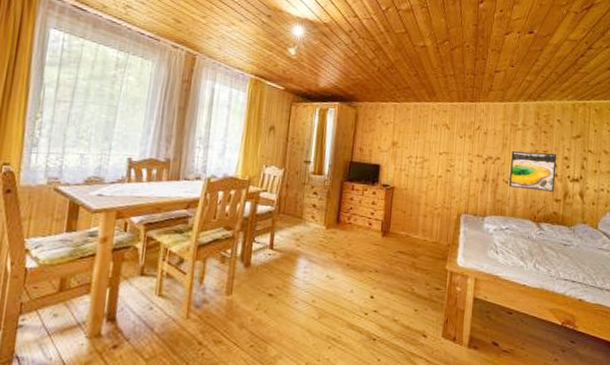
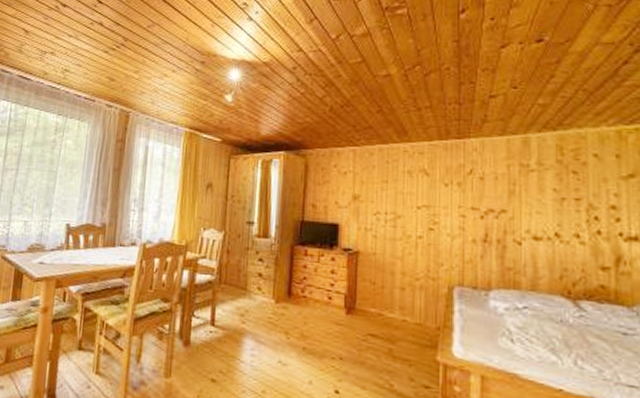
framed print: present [509,151,557,192] -> none [524,200,598,256]

